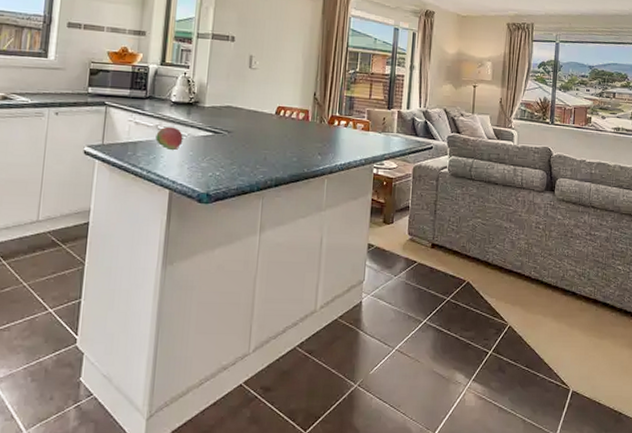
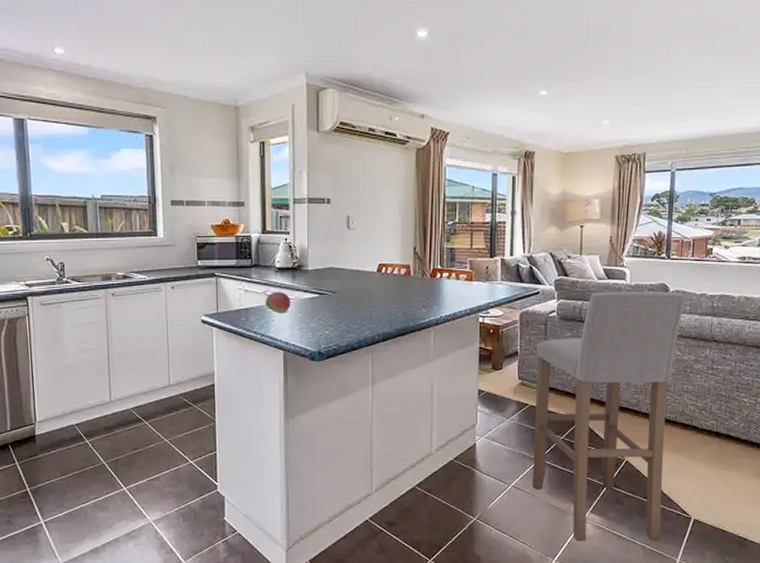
bar stool: none [417,151,567,413] -> present [533,291,685,541]

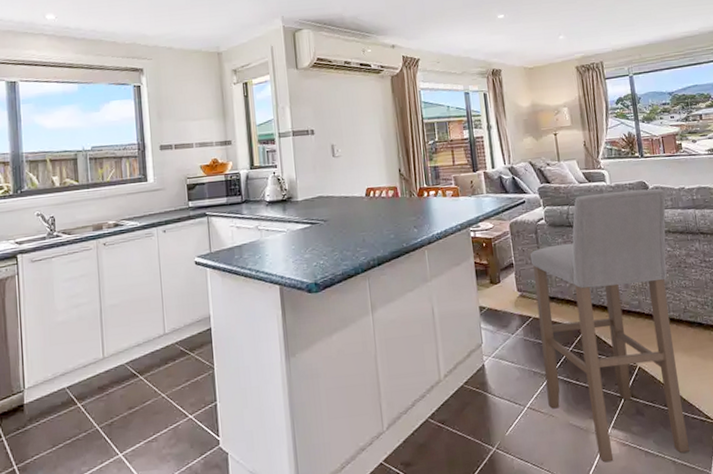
fruit: present [265,291,292,313] -> none [258,225,284,247]

